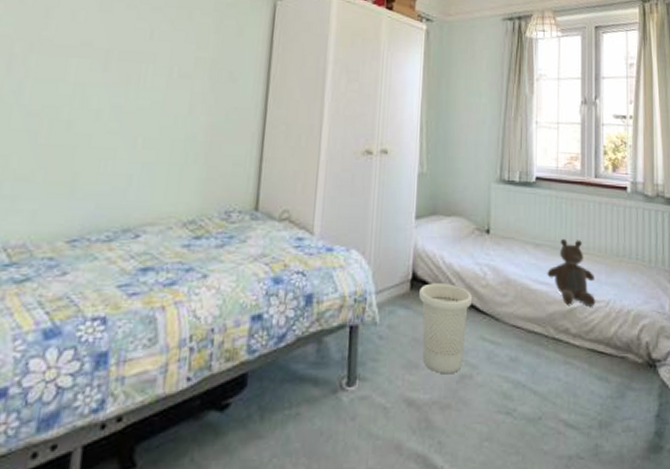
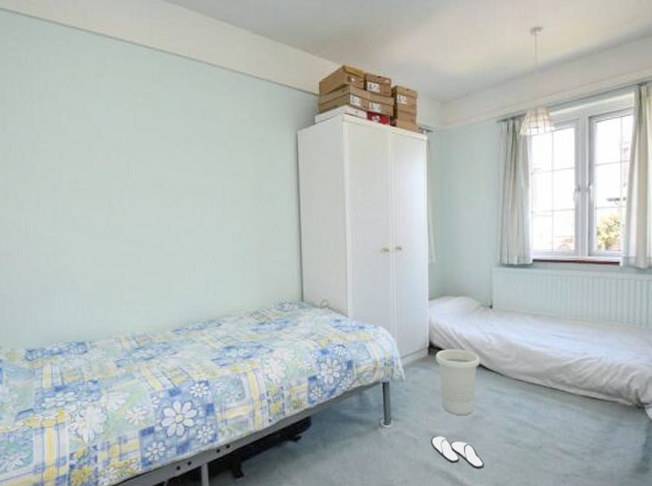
slippers: none [405,403,471,450] -> present [430,436,484,468]
stuffed animal: present [547,238,596,307] -> none [544,309,589,363]

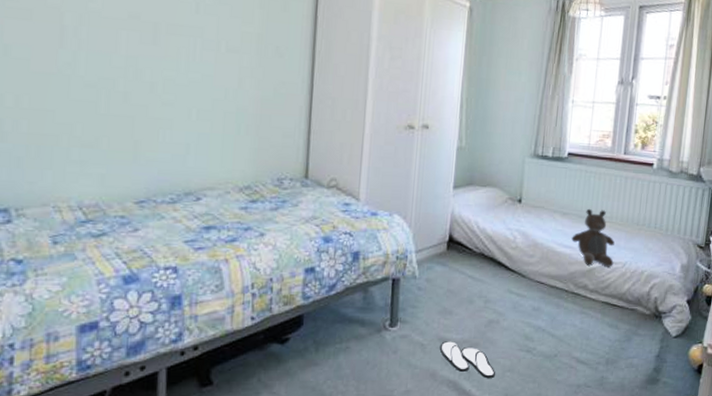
trash bin: present [436,349,480,416] -> none [455,245,503,320]
stuffed animal: none [544,309,589,363] -> present [571,208,615,267]

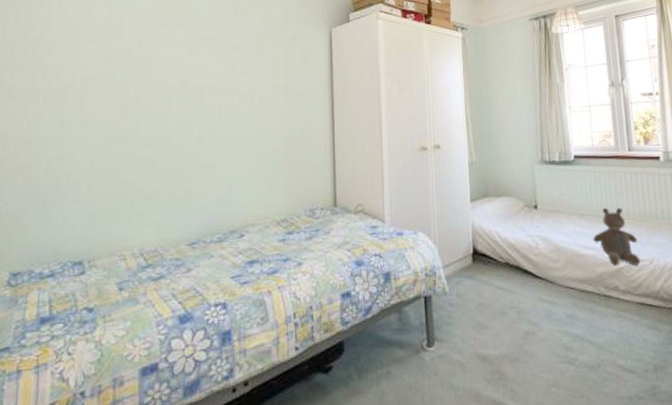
slippers: present [439,341,495,378] -> none [479,358,540,396]

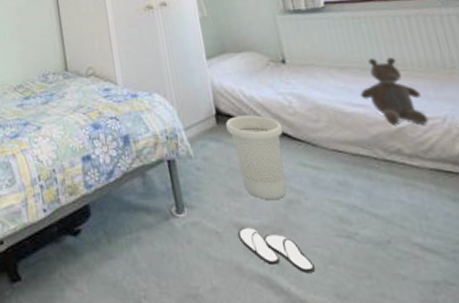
slippers: none [479,358,540,396] -> present [237,227,315,272]
trash bin: none [481,255,529,333] -> present [226,115,287,201]

